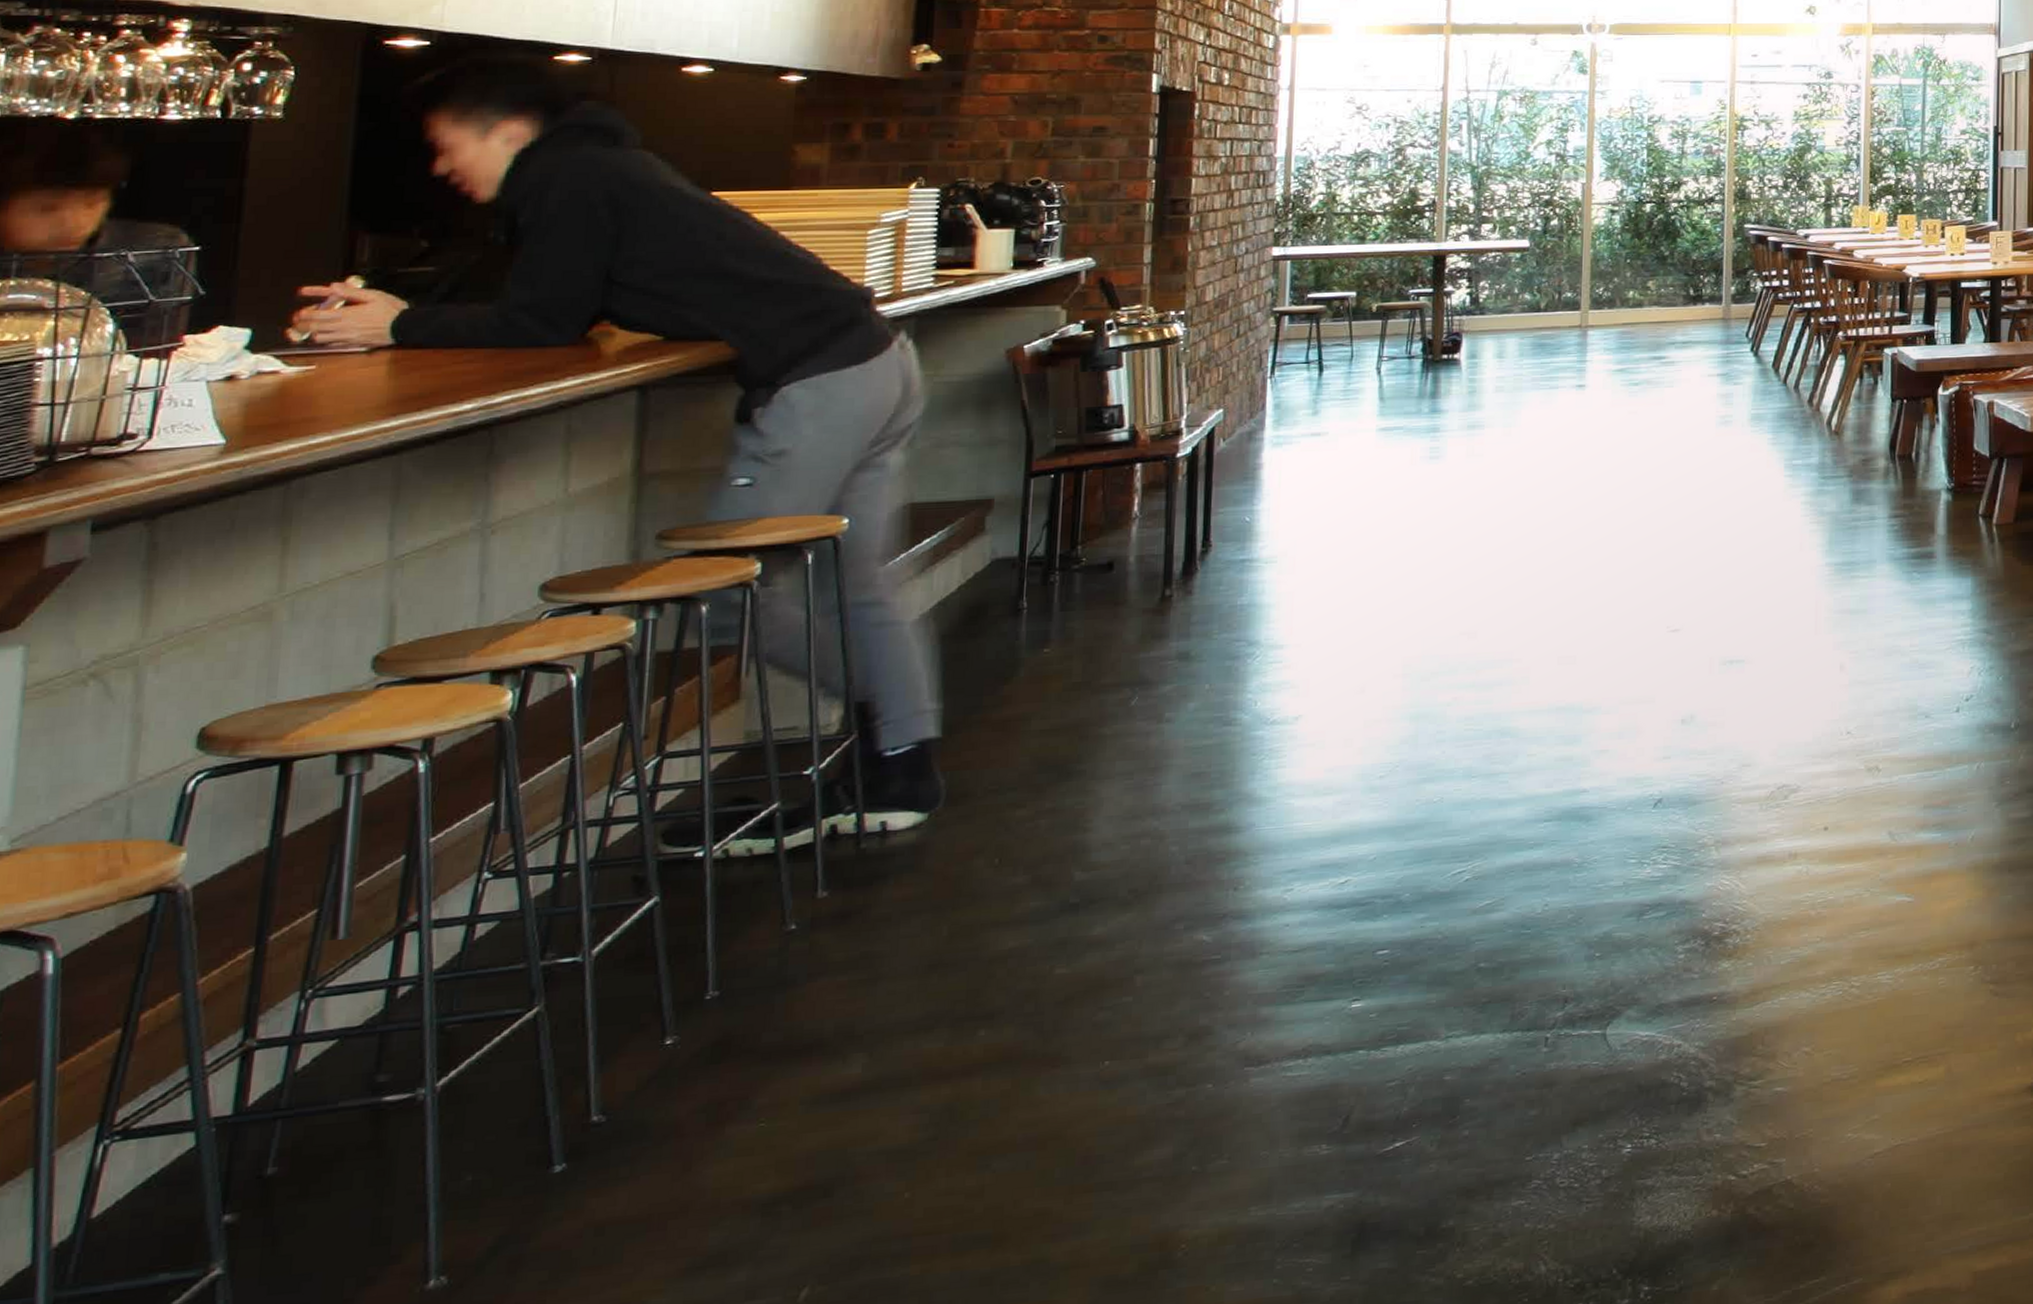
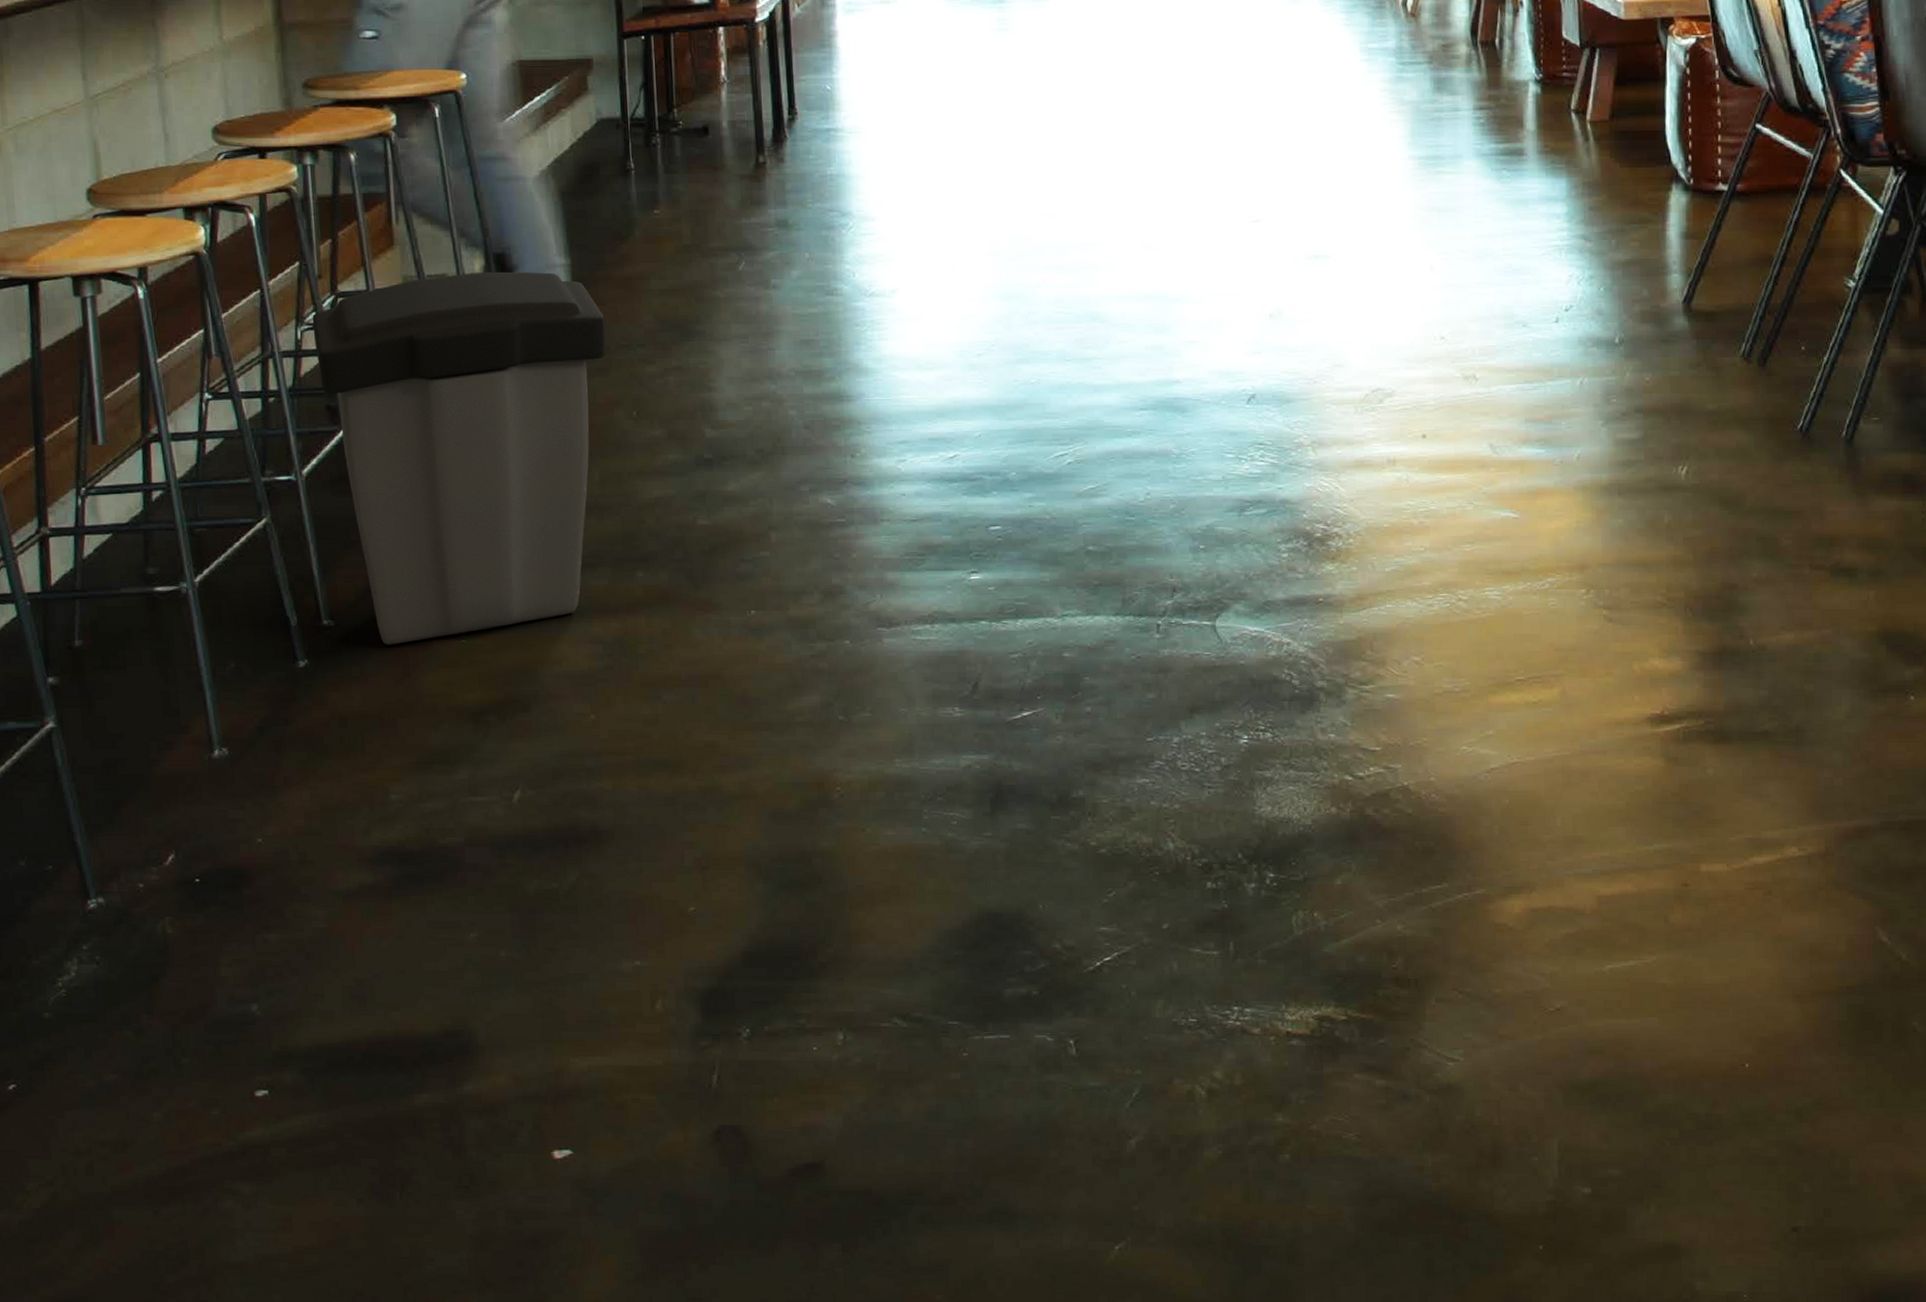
trash can: none [628,719,975,1138] -> present [312,271,607,645]

